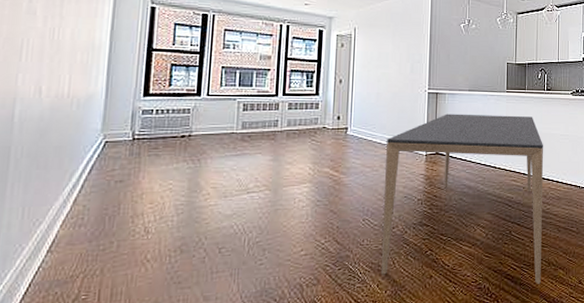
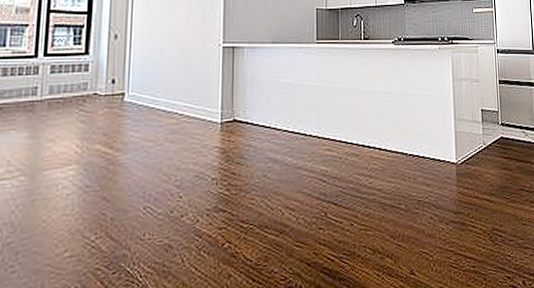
dining table: present [380,113,543,284] -> none [166,71,365,278]

